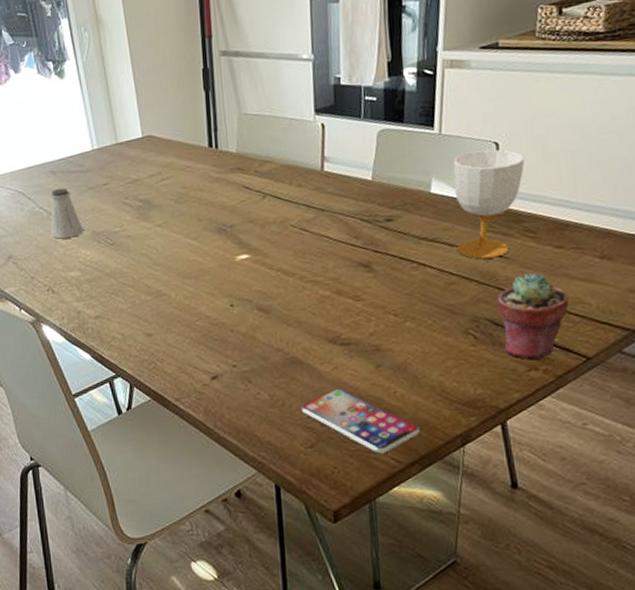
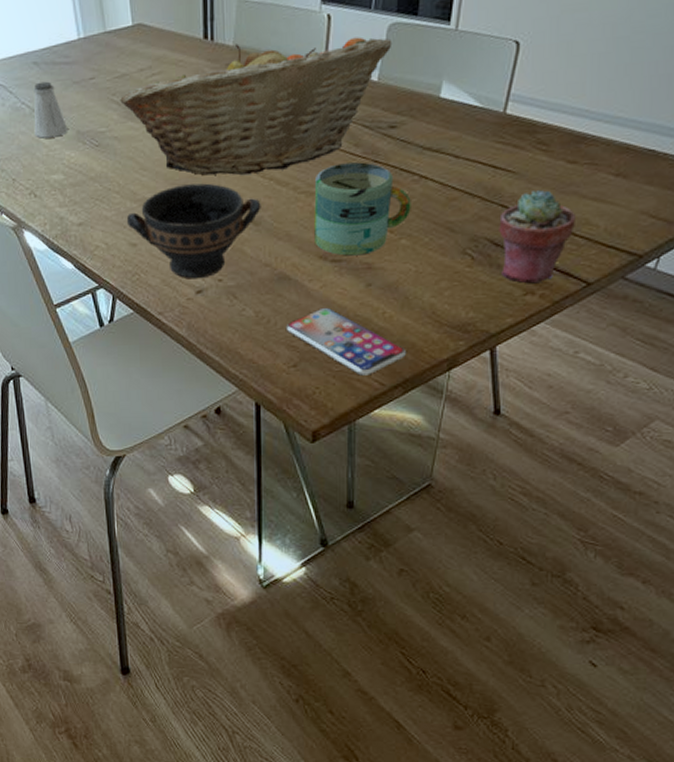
fruit basket: none [132,142,383,268] -> present [120,36,393,175]
bowl: none [141,275,271,366] -> present [126,183,261,279]
mug: none [320,252,413,339] -> present [314,162,411,256]
cup: present [453,149,525,259] -> none [462,49,547,173]

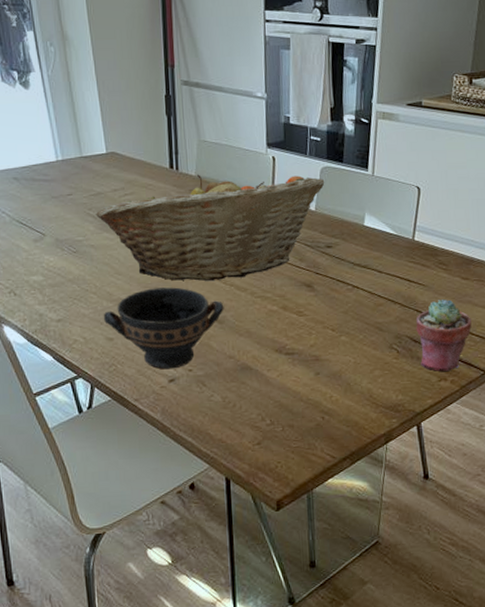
saltshaker: present [33,81,68,139] -> none [13,194,47,244]
smartphone: present [286,307,406,376] -> none [249,392,351,450]
mug: present [314,162,411,256] -> none [268,273,348,350]

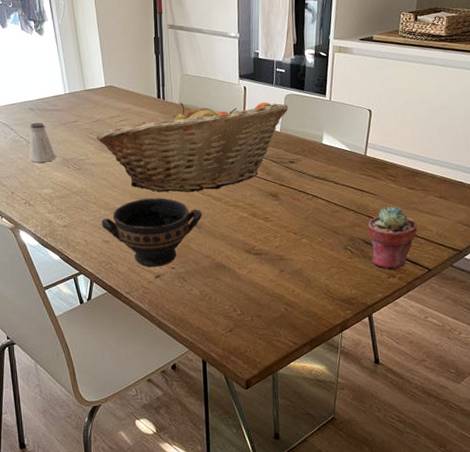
saltshaker: none [13,194,47,244] -> present [29,122,56,163]

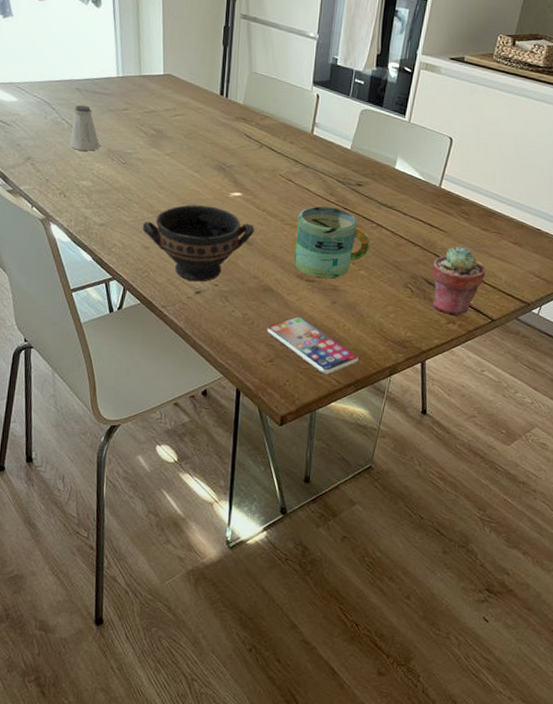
fruit basket: present [96,102,289,192] -> none [147,103,363,205]
smartphone: none [223,287,311,337] -> present [266,316,359,374]
mug: none [240,185,308,251] -> present [294,206,370,279]

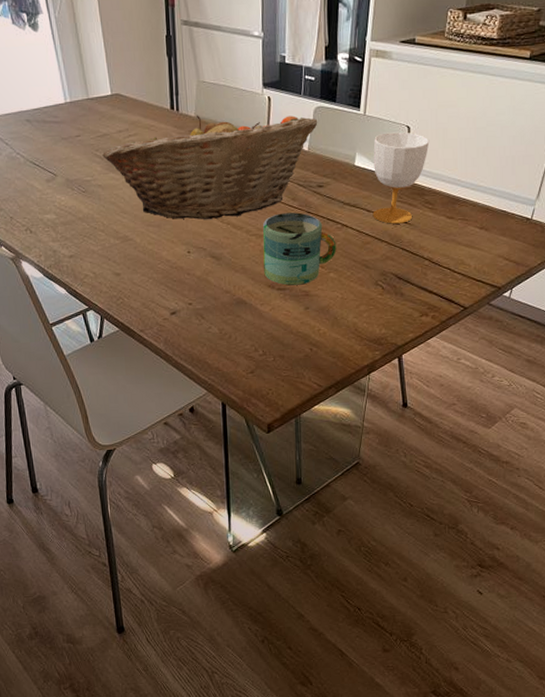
saltshaker: present [70,105,100,151] -> none [27,136,59,184]
bowl: present [142,204,255,282] -> none [110,225,221,303]
fruit basket: none [147,103,363,205] -> present [102,115,318,219]
smartphone: present [266,316,359,374] -> none [244,325,337,379]
cup: none [408,141,471,230] -> present [372,132,430,224]
potted succulent: present [432,246,486,315] -> none [401,237,454,307]

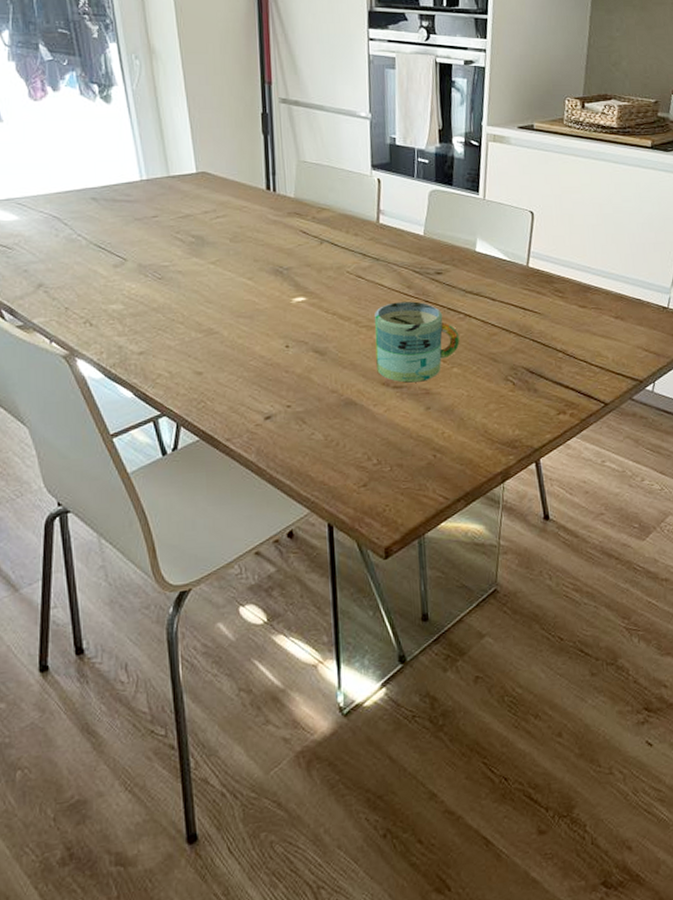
fruit basket: present [102,115,318,219] -> none [184,196,434,310]
cup: present [372,132,430,224] -> none [495,217,555,314]

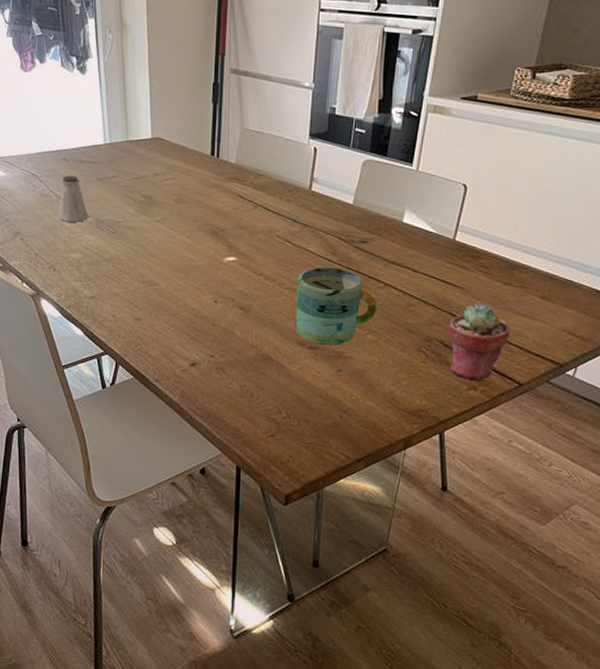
saltshaker: none [91,216,129,269] -> present [59,175,89,222]
potted succulent: none [532,327,591,404] -> present [448,303,510,380]

